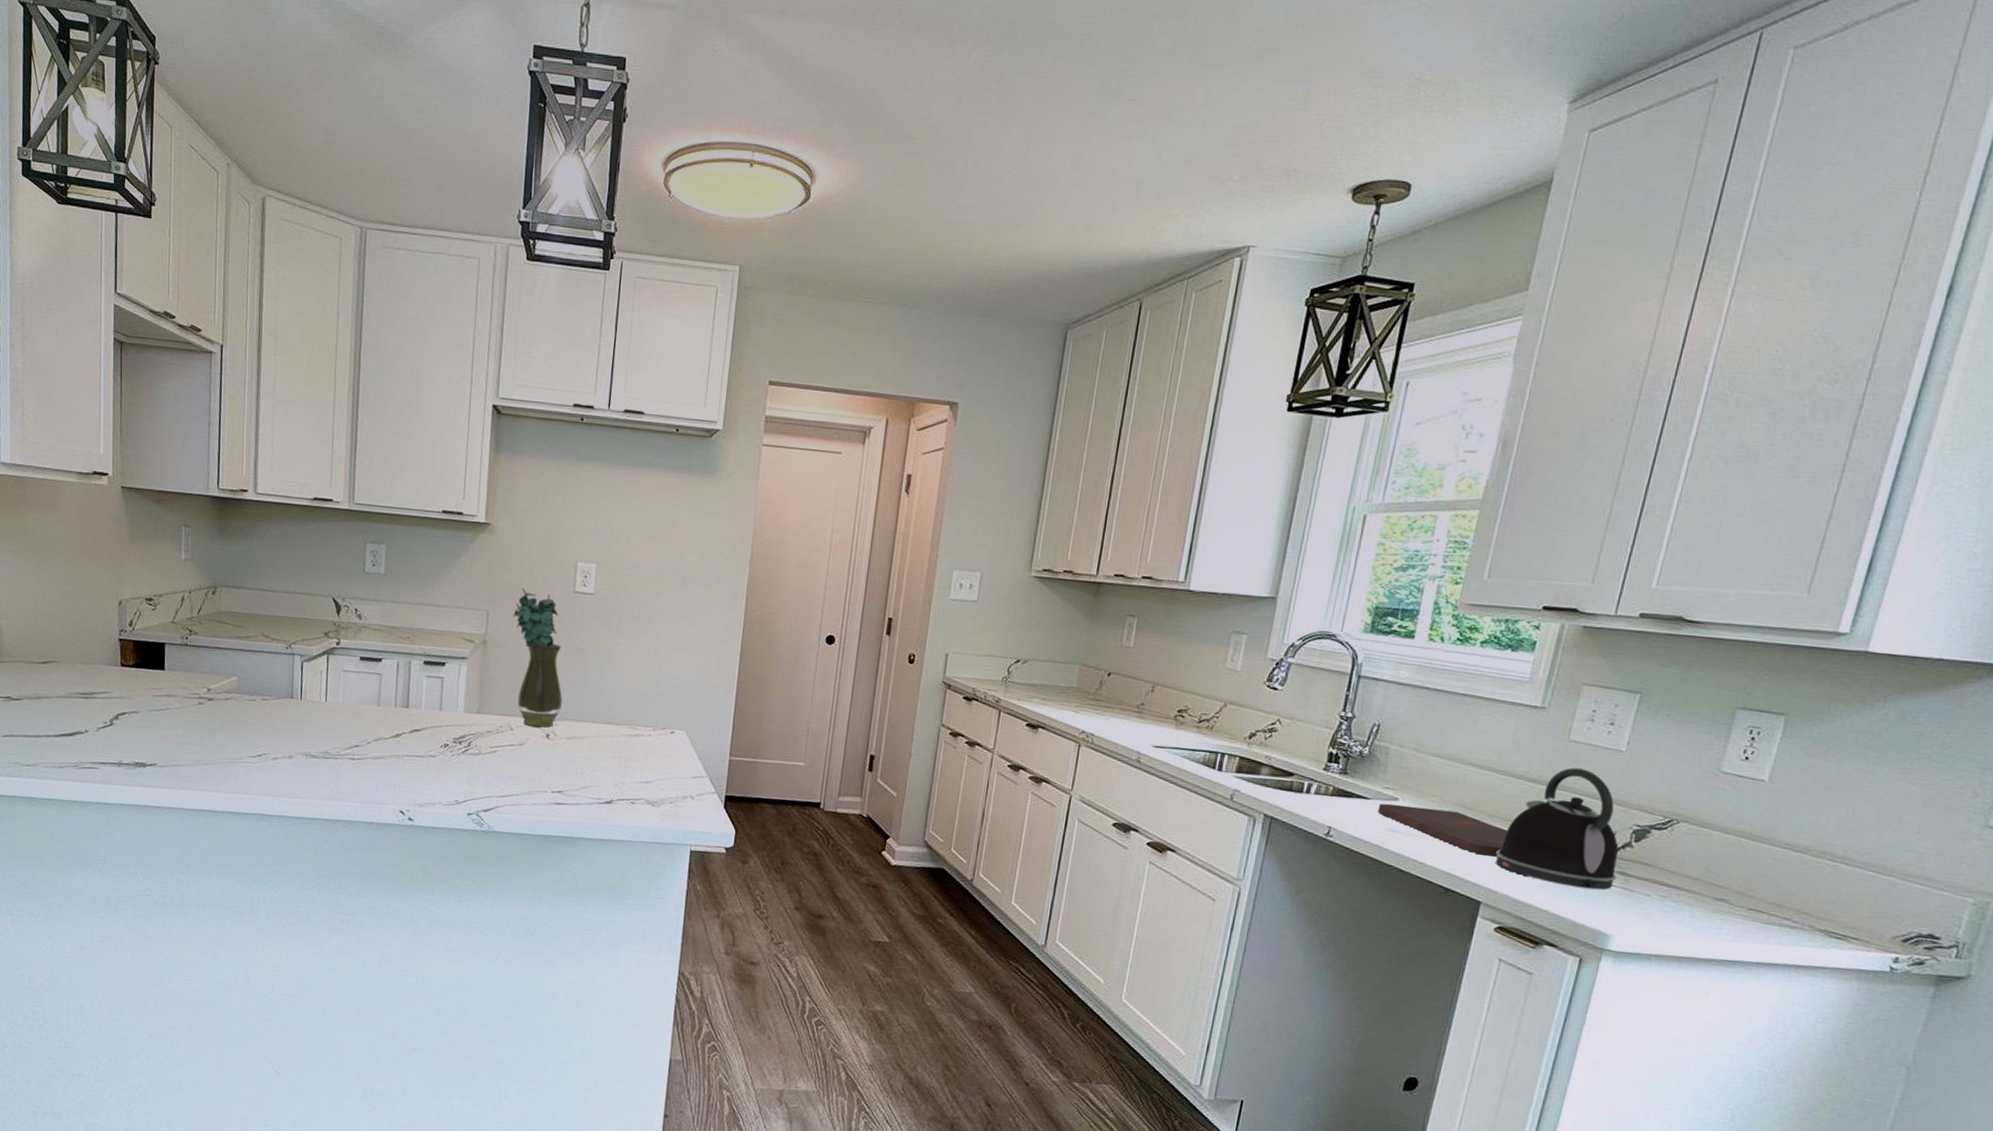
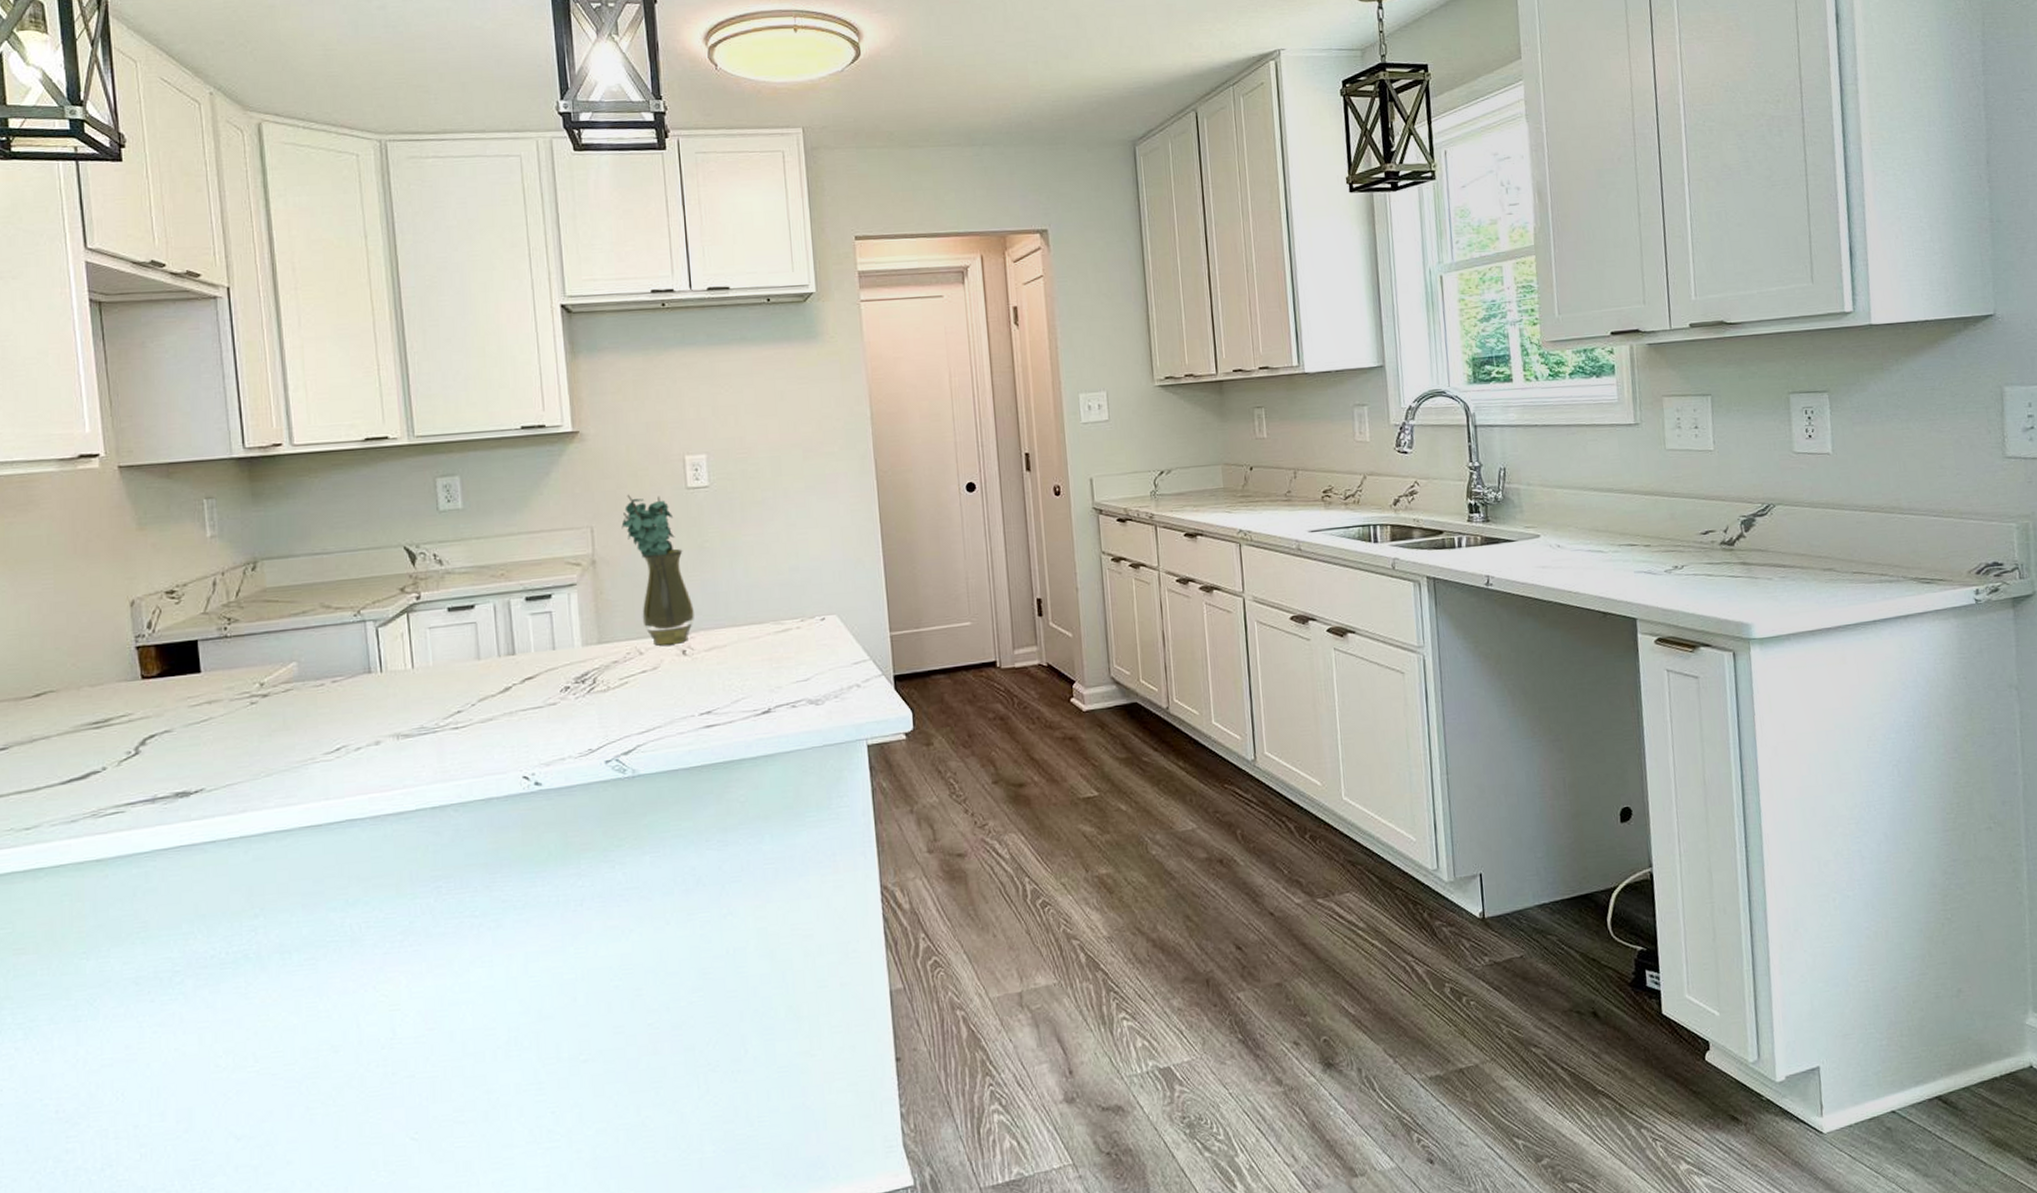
cutting board: present [1377,803,1507,857] -> none [1524,536,1640,573]
kettle: present [1496,767,1618,890] -> none [1636,473,1741,586]

